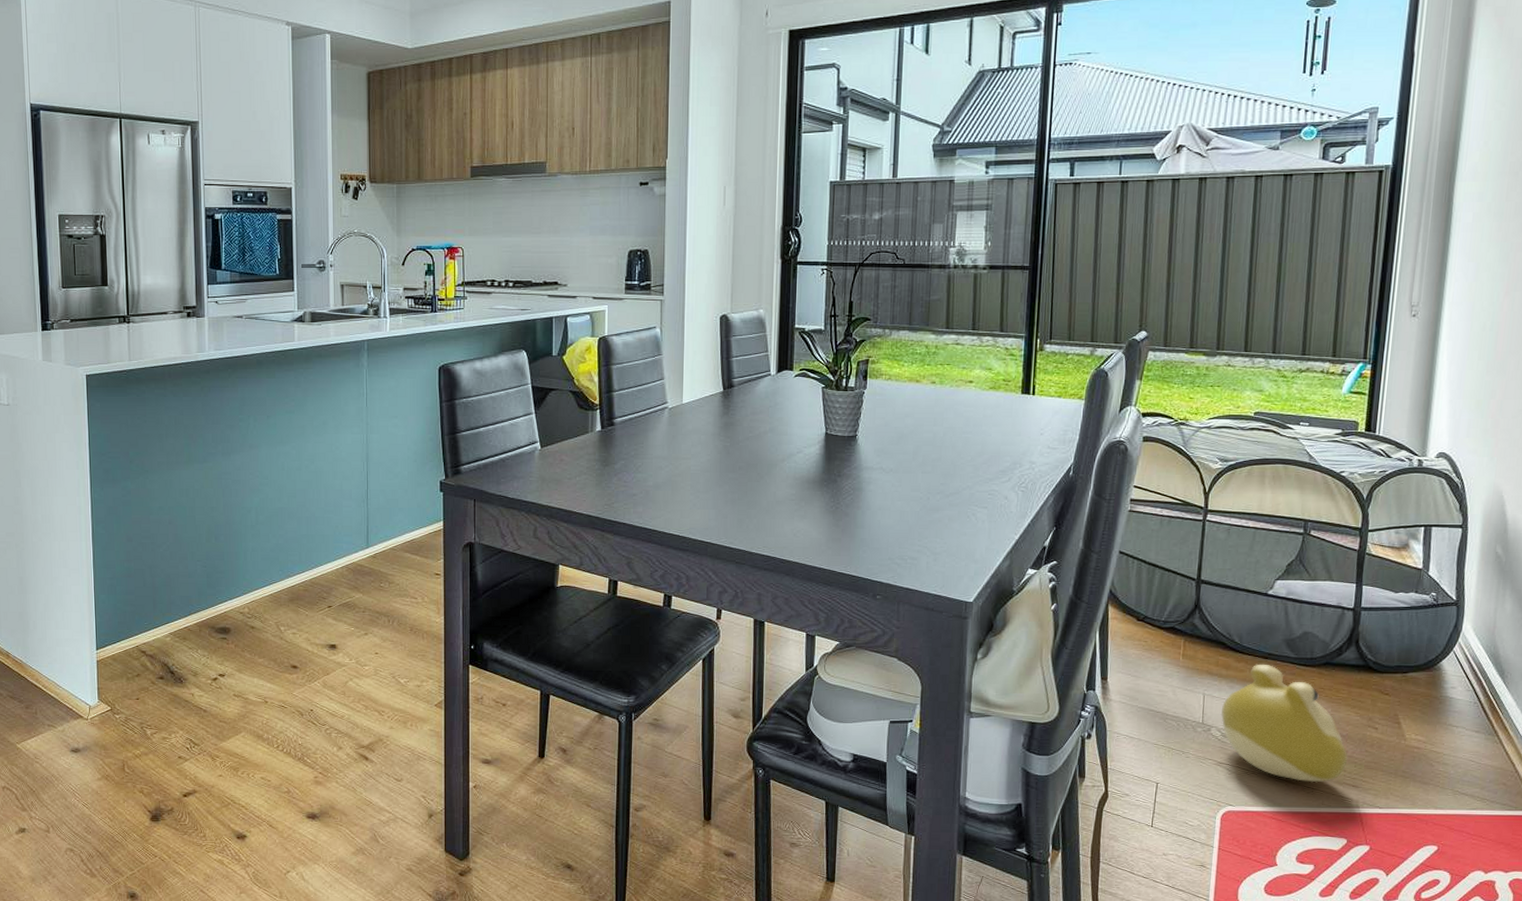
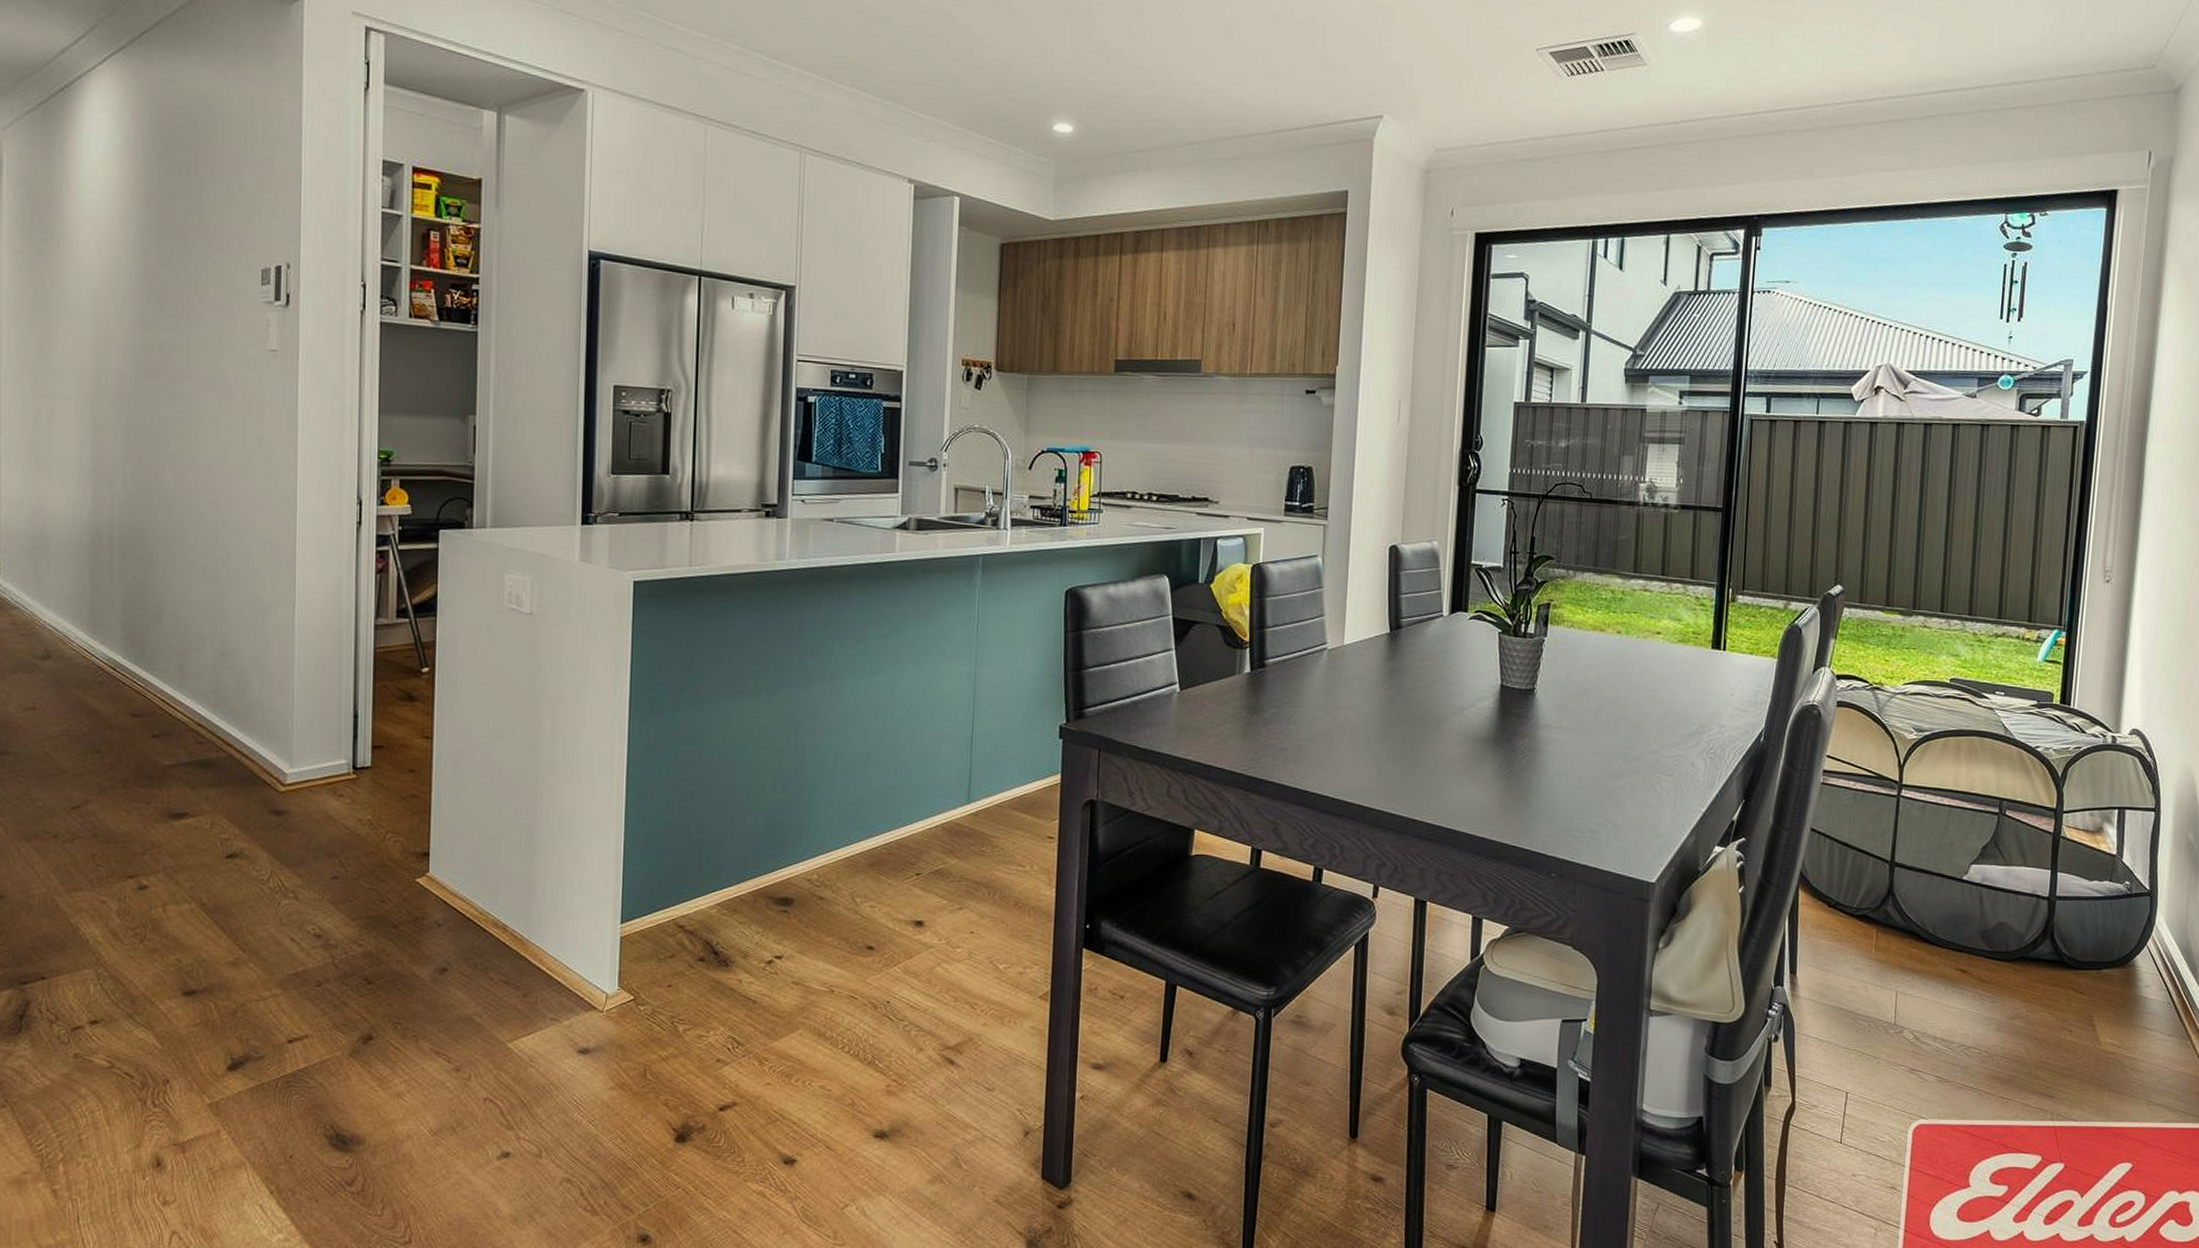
plush toy: present [1220,664,1348,783] -> none [1913,957,2043,1092]

